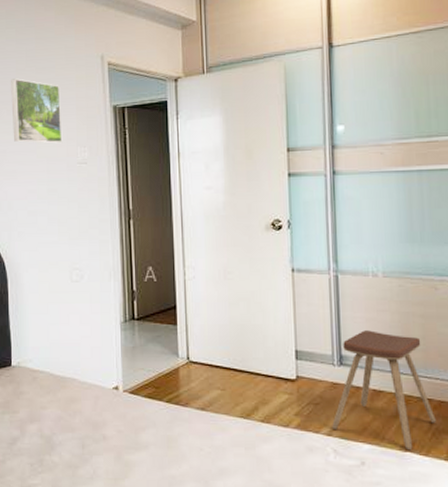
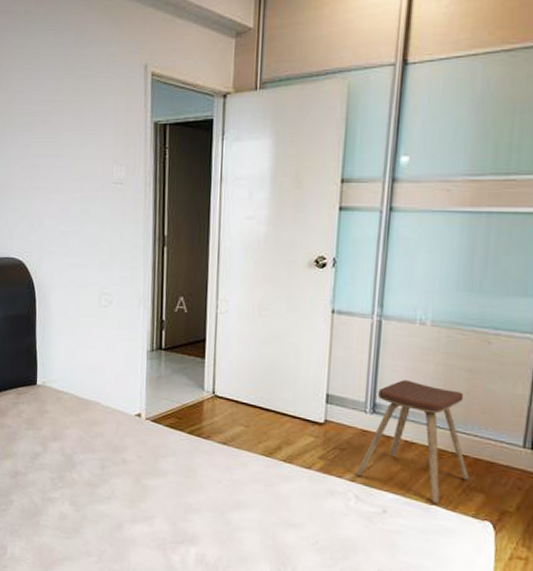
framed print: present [11,78,63,144] -> none [46,87,99,161]

